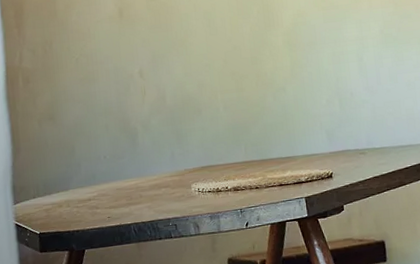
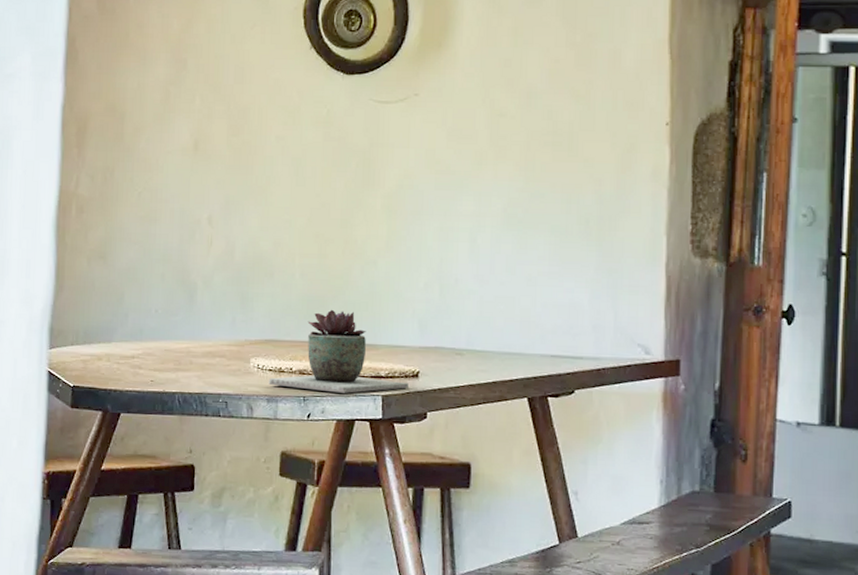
succulent plant: none [209,132,326,204] -> present [268,309,409,393]

